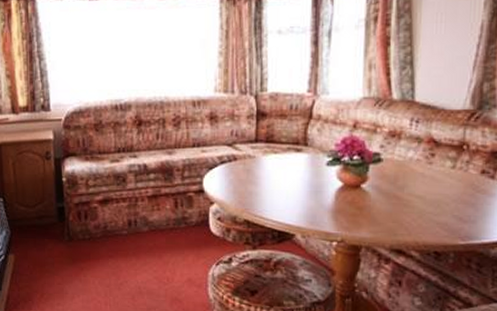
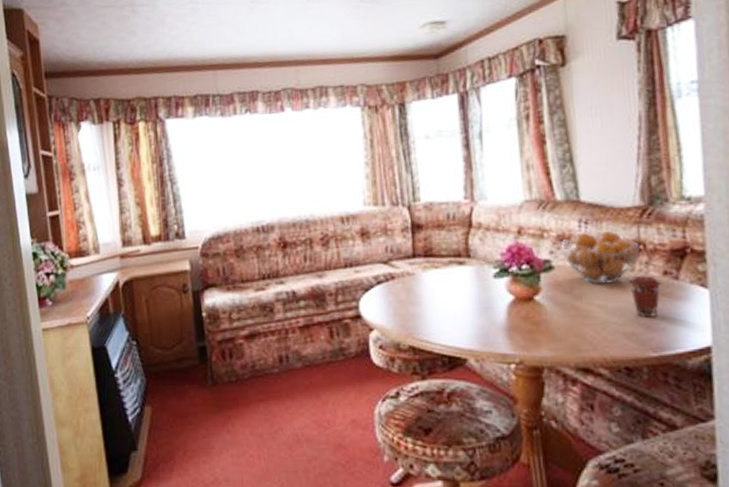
fruit basket: none [391,129,463,178] -> present [560,230,640,284]
coffee cup: none [448,173,477,210] -> present [628,276,661,317]

